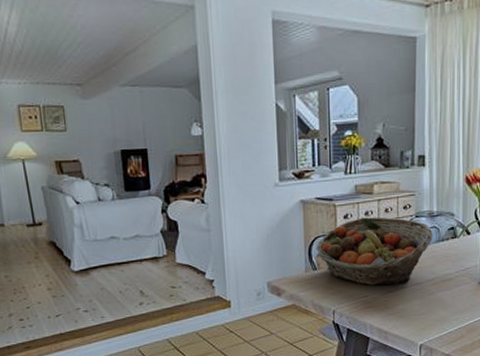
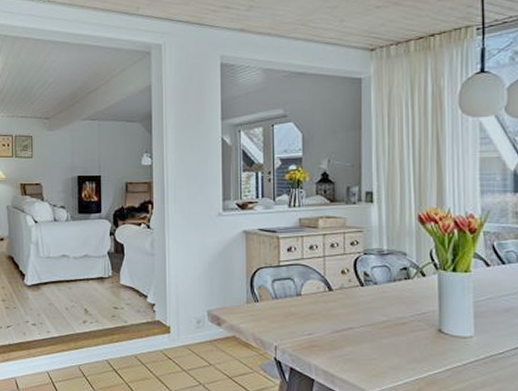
fruit basket: present [316,217,433,286] -> none [258,251,384,325]

